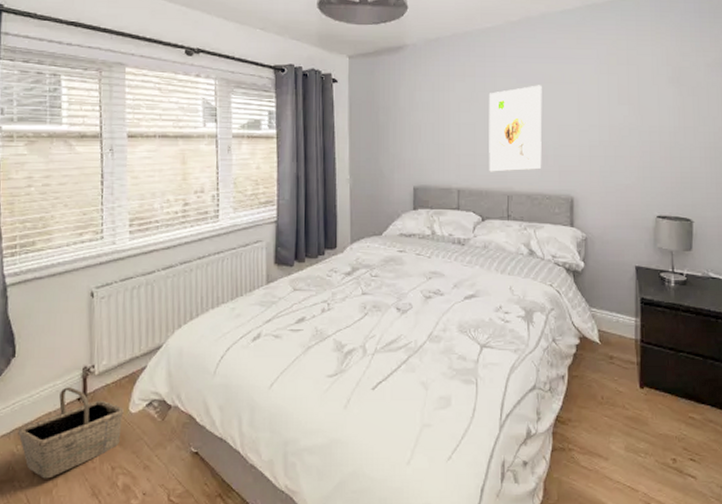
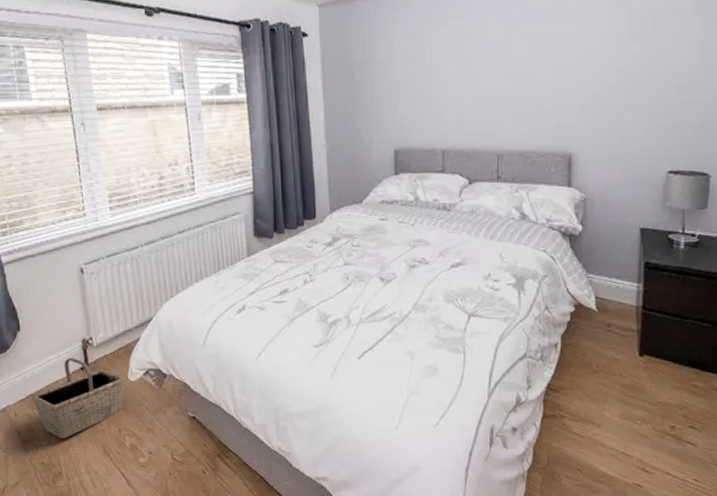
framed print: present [488,85,542,172] -> none [476,24,538,129]

